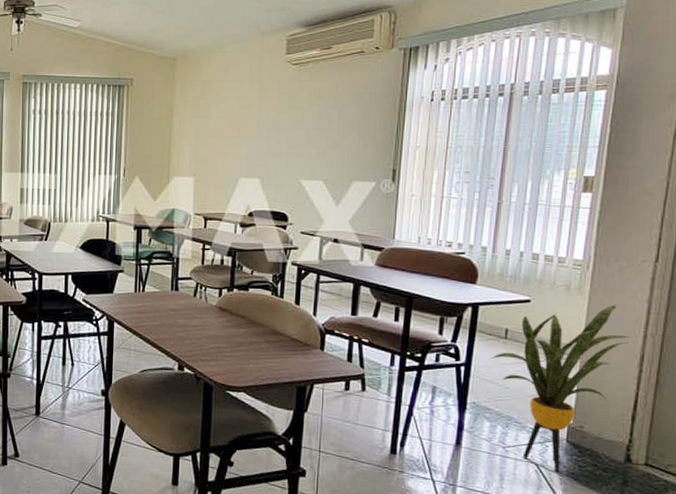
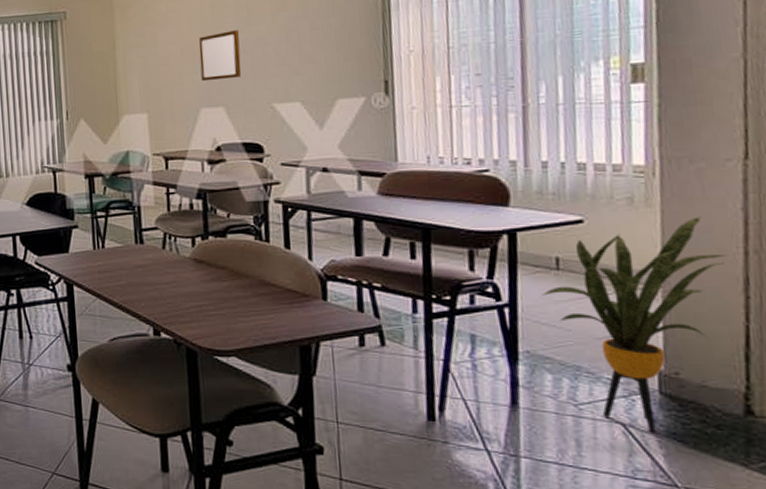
writing board: none [243,112,279,155] -> present [199,30,242,82]

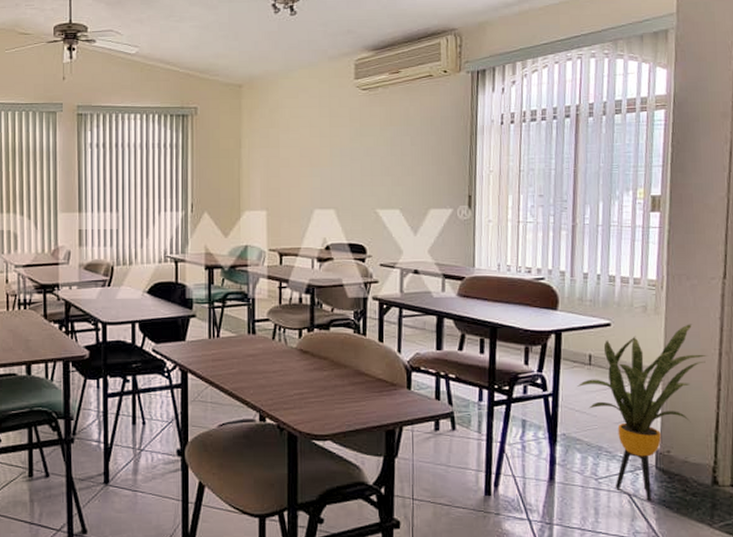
writing board: present [199,30,242,82] -> none [316,140,352,185]

